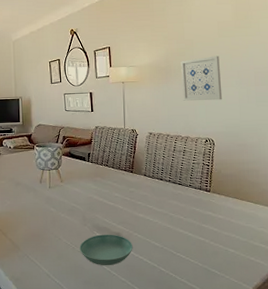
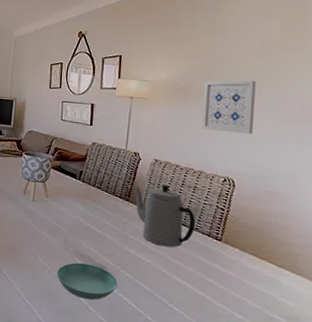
teapot: none [136,153,188,206] -> present [134,185,195,248]

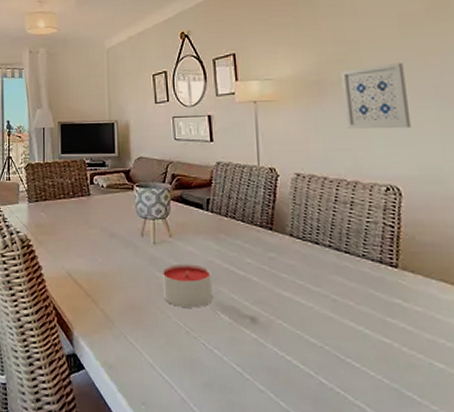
candle: none [35,218,75,254] -> present [162,263,213,308]
saucer: present [57,262,118,300] -> none [196,316,276,365]
teapot: present [134,185,195,248] -> none [277,204,361,284]

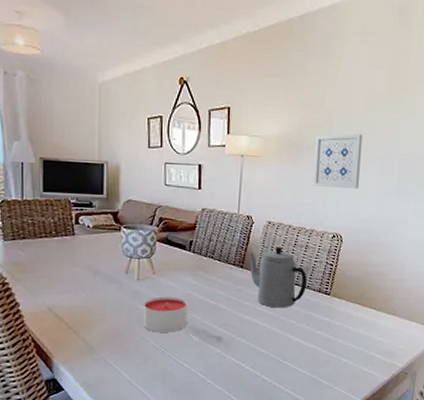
teapot: none [277,204,361,284] -> present [248,247,307,308]

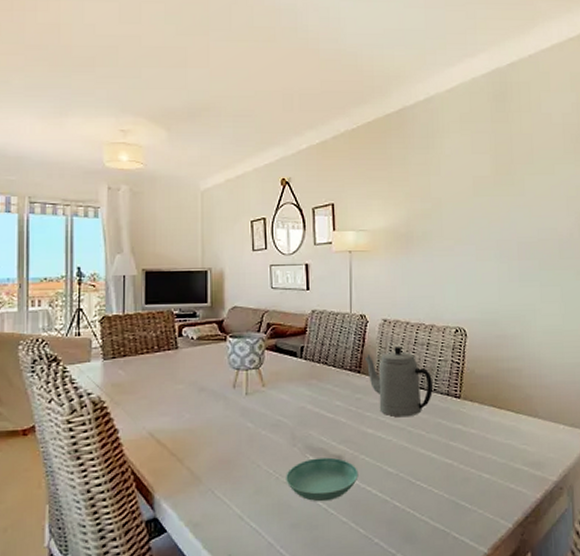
candle: present [143,297,188,332] -> none [253,411,302,455]
saucer: none [170,337,235,373] -> present [286,457,359,502]
wall art: present [312,133,363,189] -> none [425,220,478,279]

